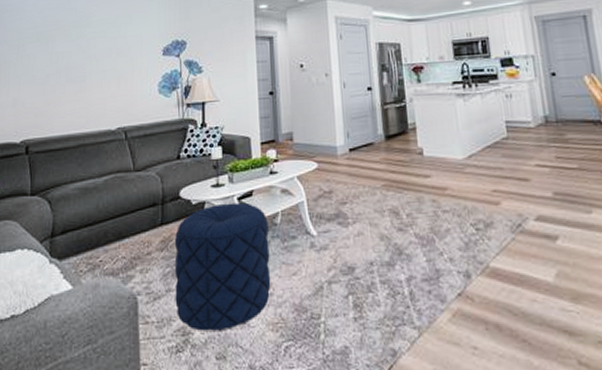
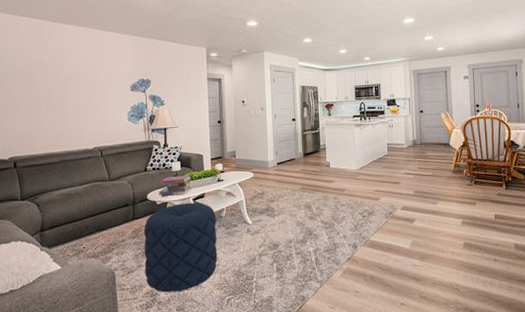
books: none [194,164,236,193] -> present [158,175,192,196]

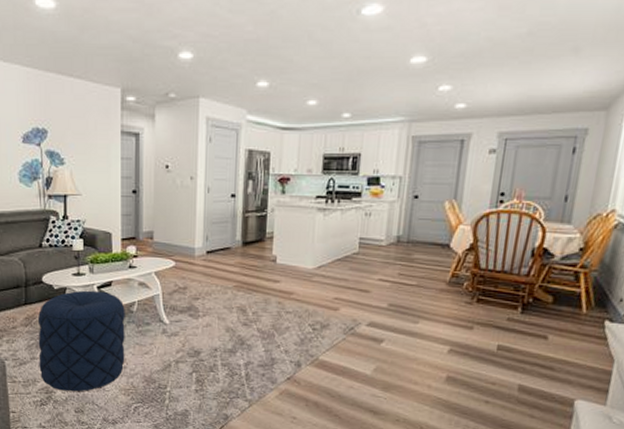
books: present [158,175,192,196] -> none [56,256,96,281]

